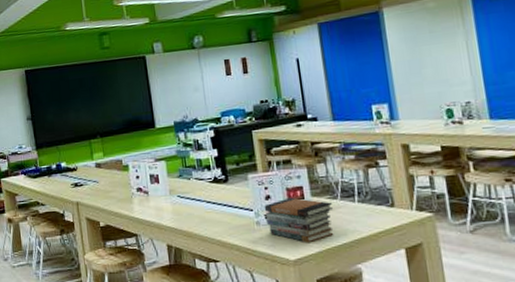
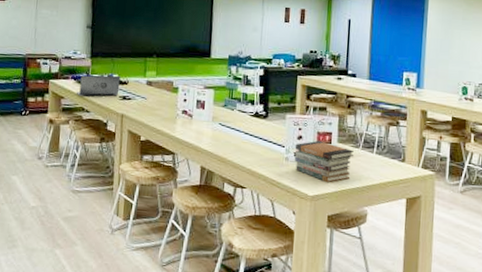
laptop: none [28,163,70,190] -> present [76,75,121,97]

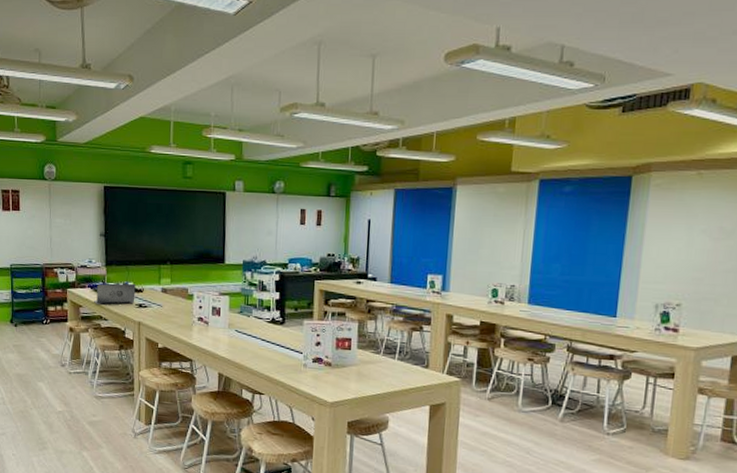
book stack: present [294,140,355,183] -> none [312,346,376,390]

